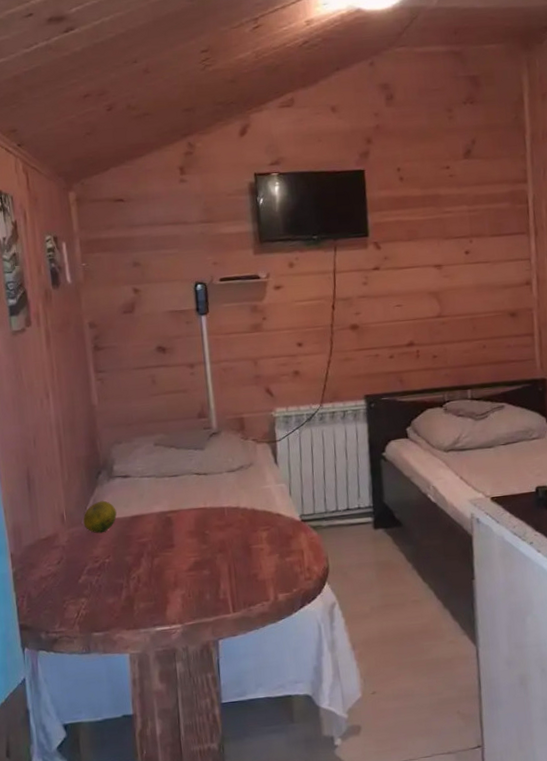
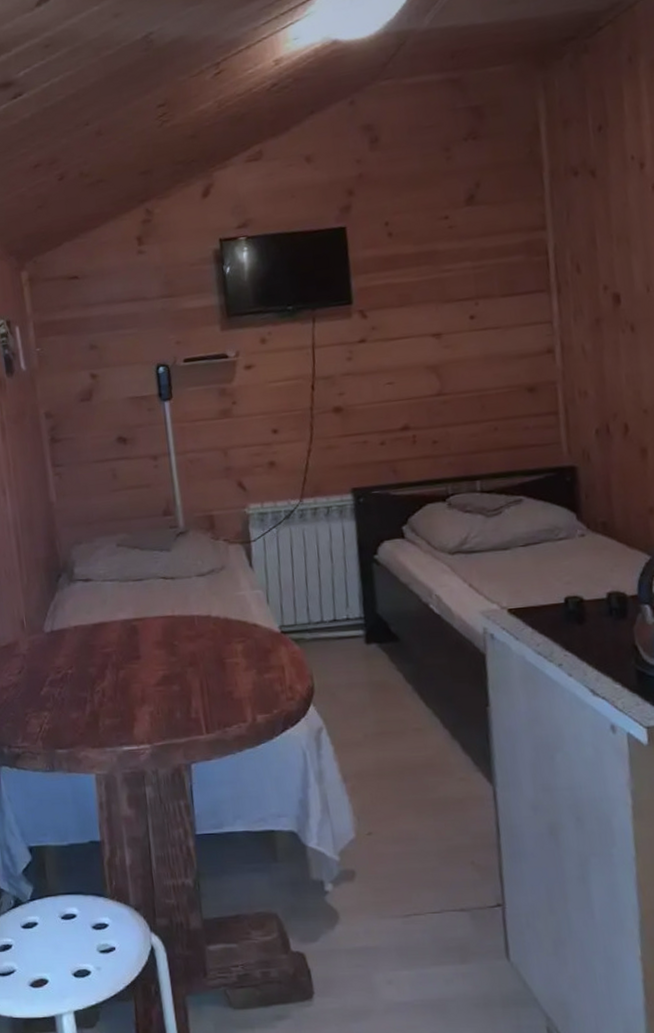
fruit: present [82,500,117,534] -> none [43,606,79,642]

